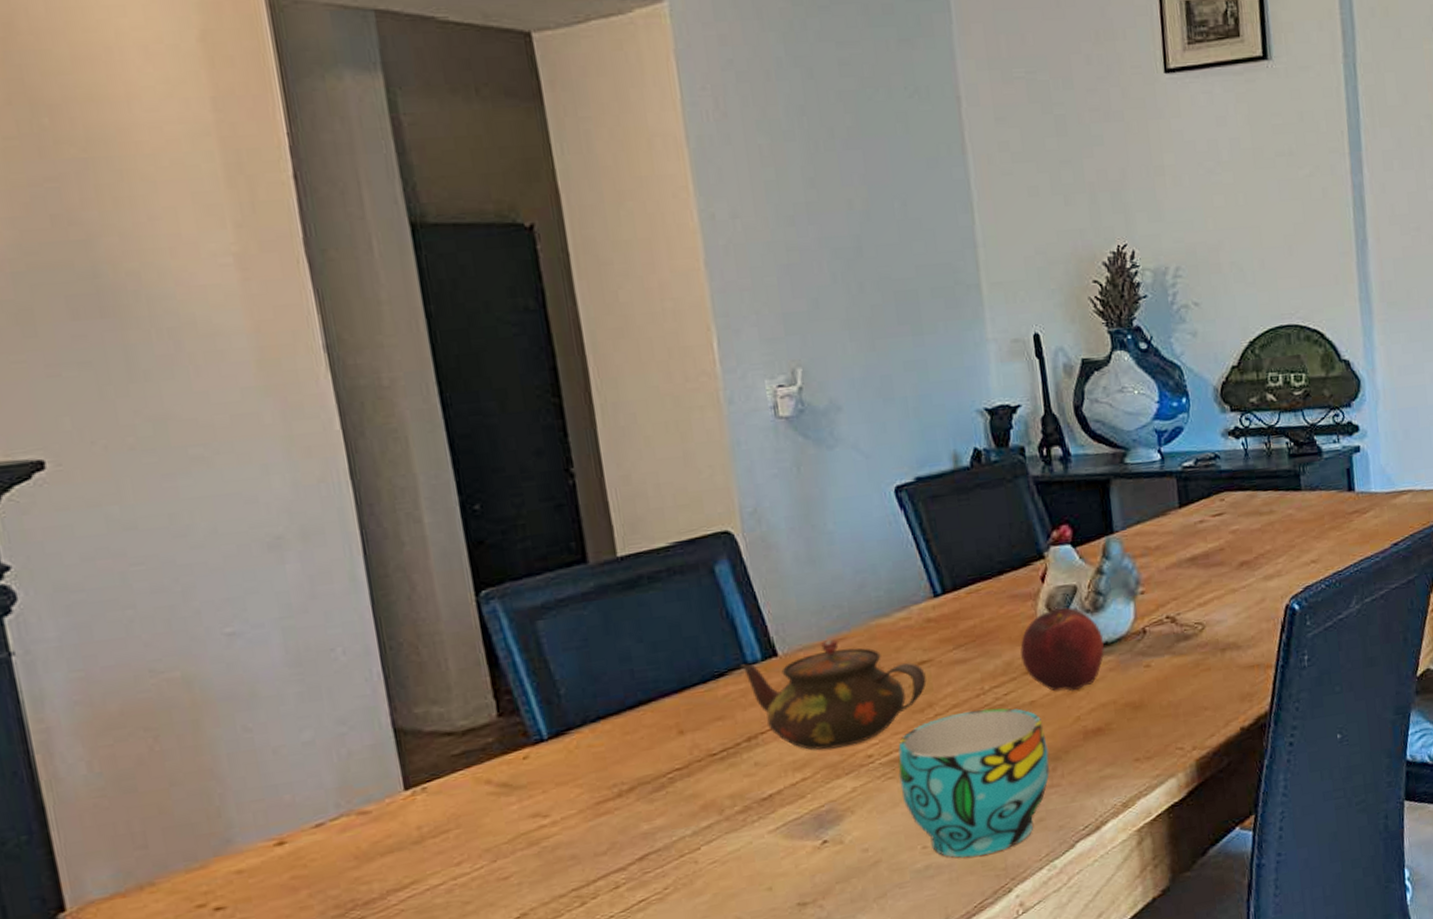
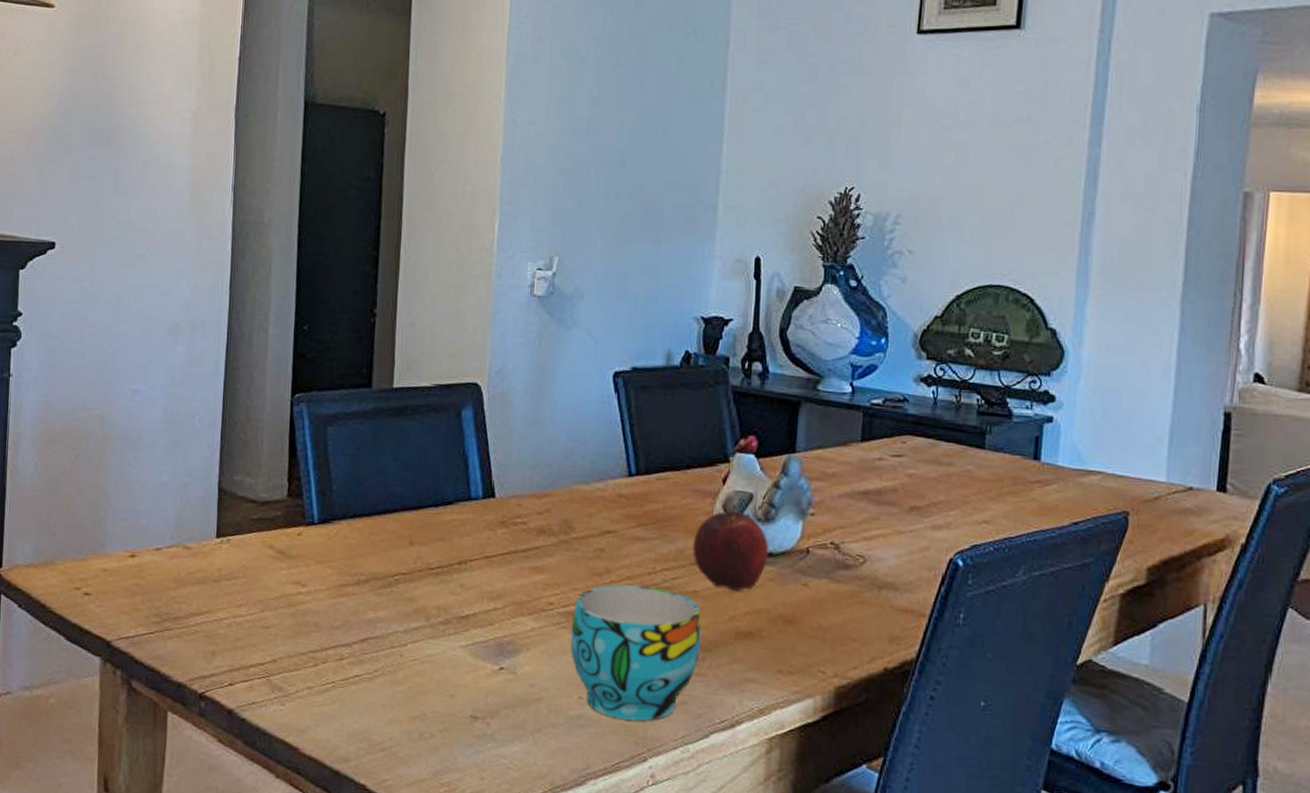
teapot: present [740,639,927,750] -> none [465,493,609,591]

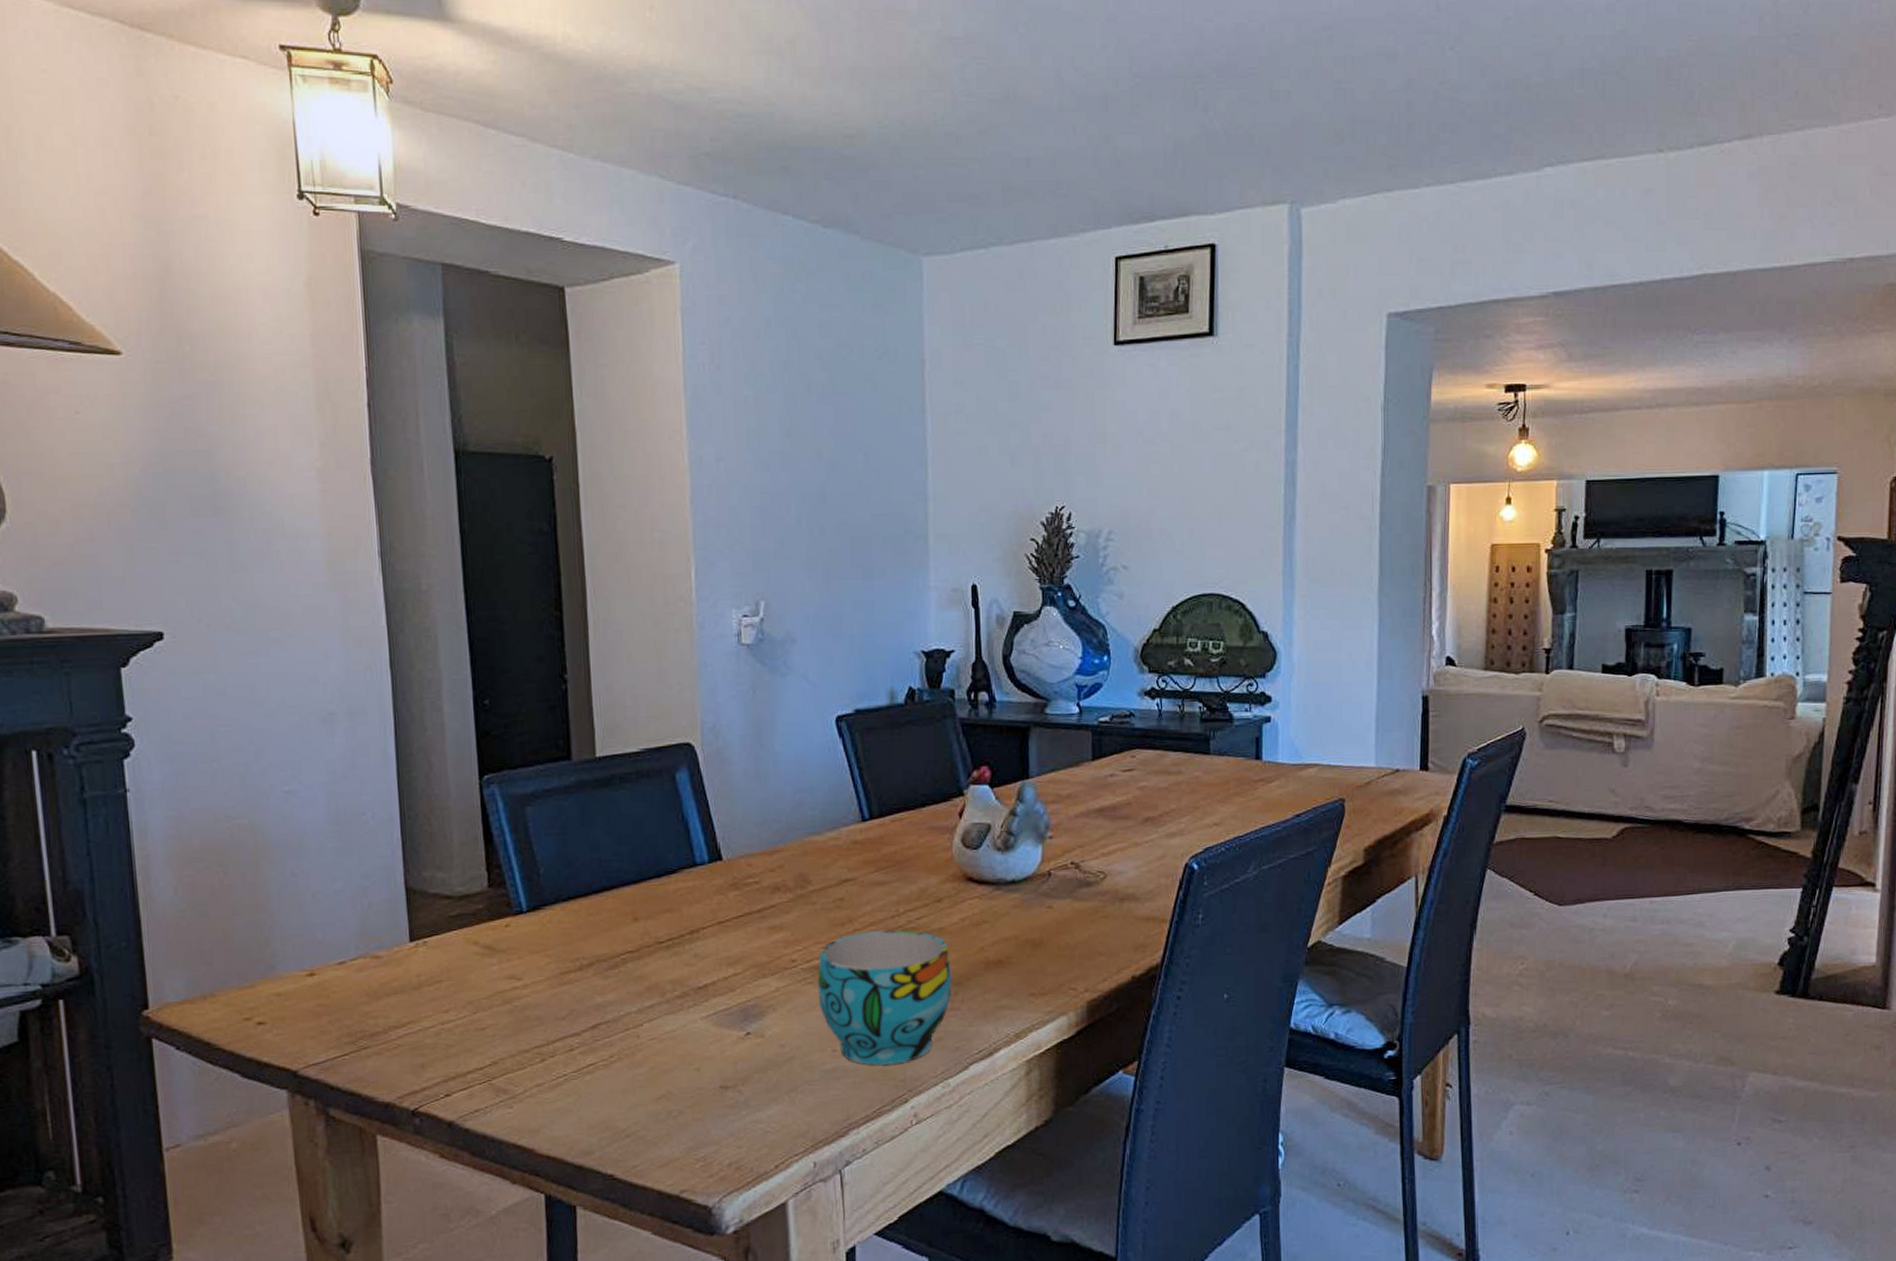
fruit: present [693,511,768,591] -> none [935,843,1011,922]

